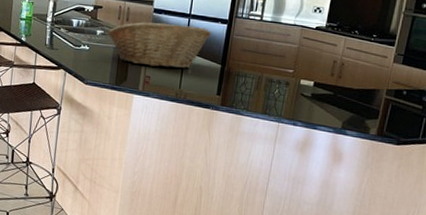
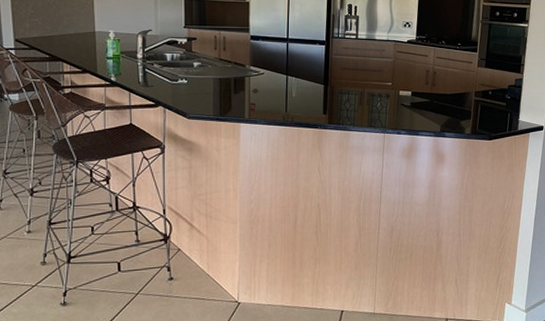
fruit basket: present [107,22,211,69] -> none [205,49,311,93]

